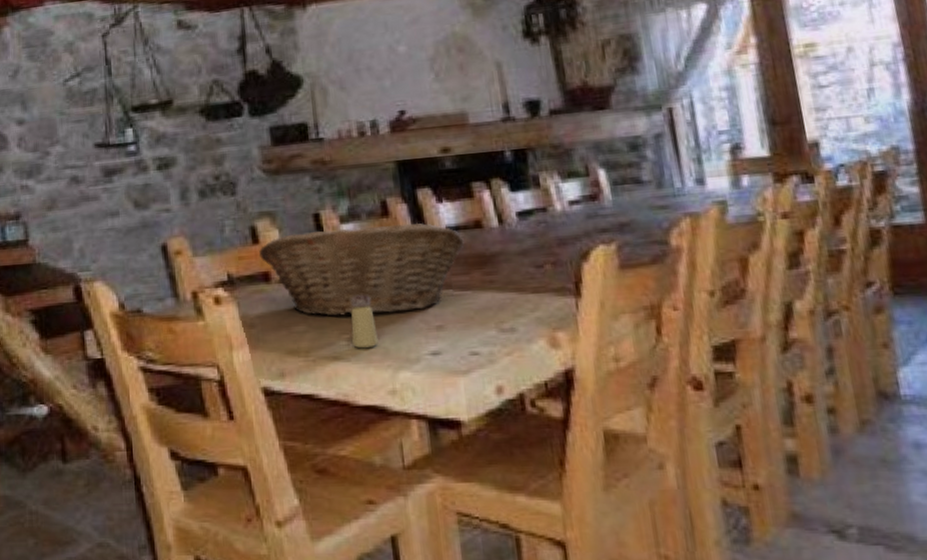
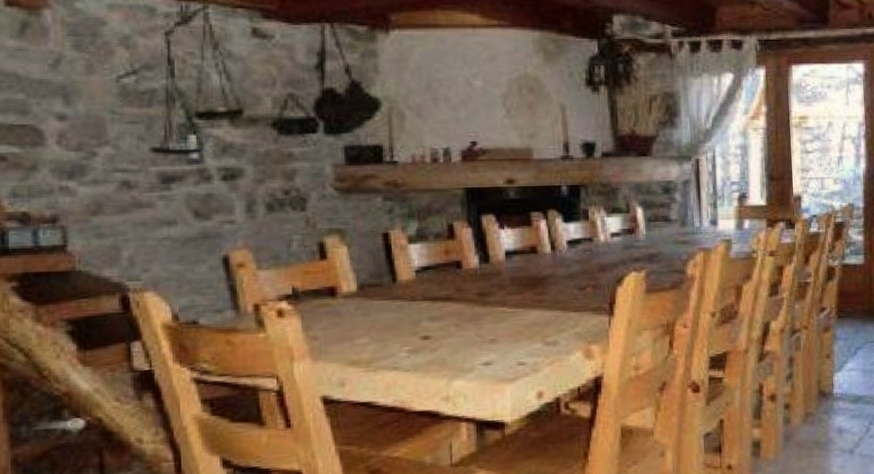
fruit basket: present [259,222,464,317] -> none [326,246,520,331]
saltshaker: present [350,294,379,349] -> none [412,310,437,360]

